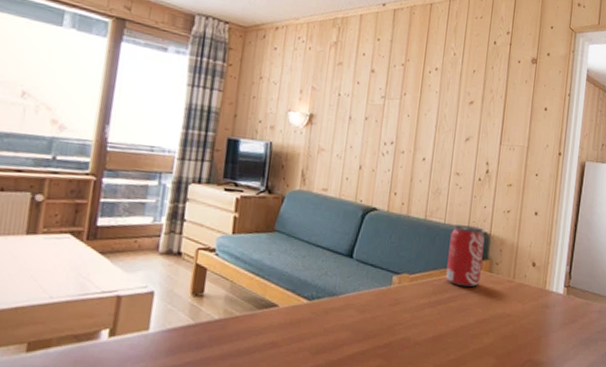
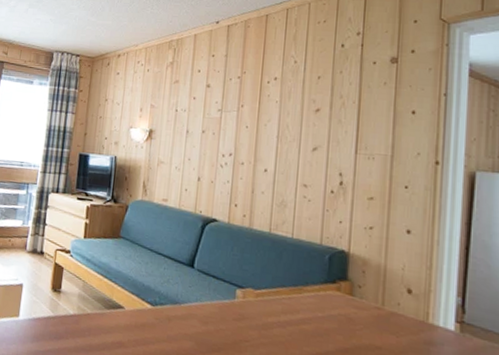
beverage can: present [446,224,485,288] -> none [296,239,342,311]

